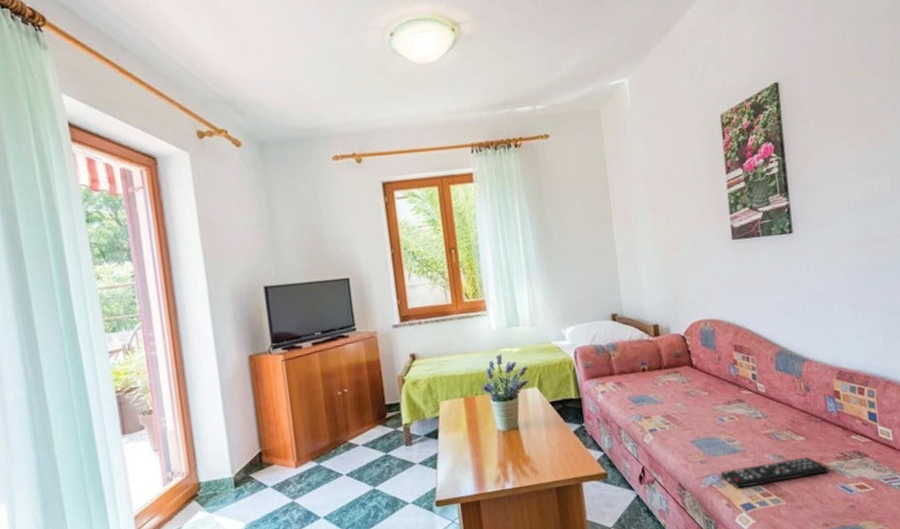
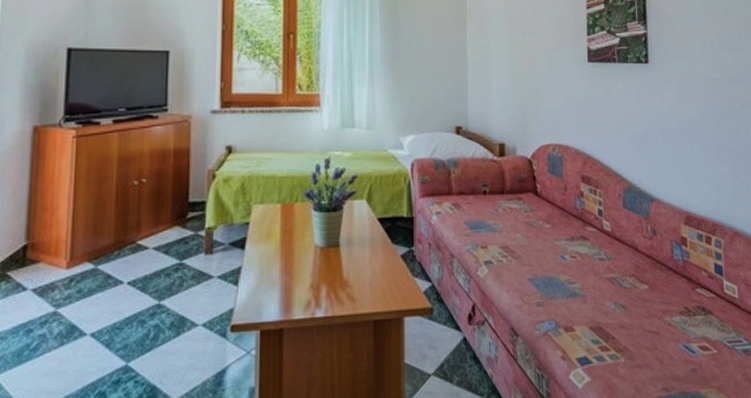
remote control: present [720,457,830,489] -> none [557,308,672,340]

